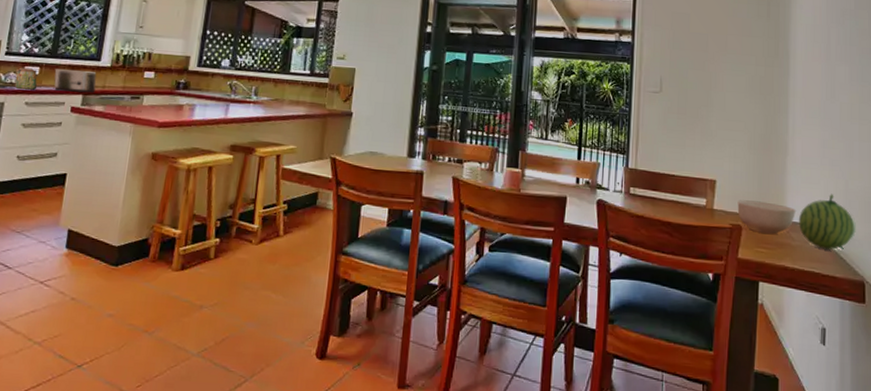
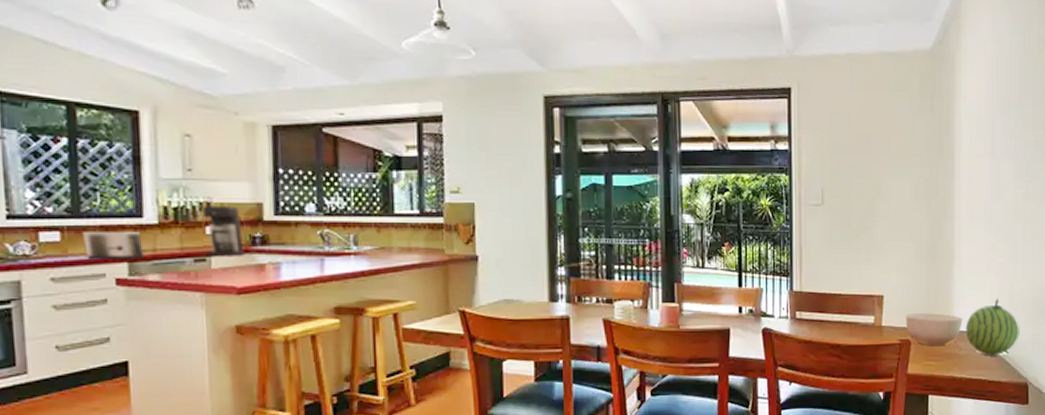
canister: present [15,67,38,91] -> none [28,233,63,263]
coffee maker: none [140,55,172,98] -> present [201,206,245,258]

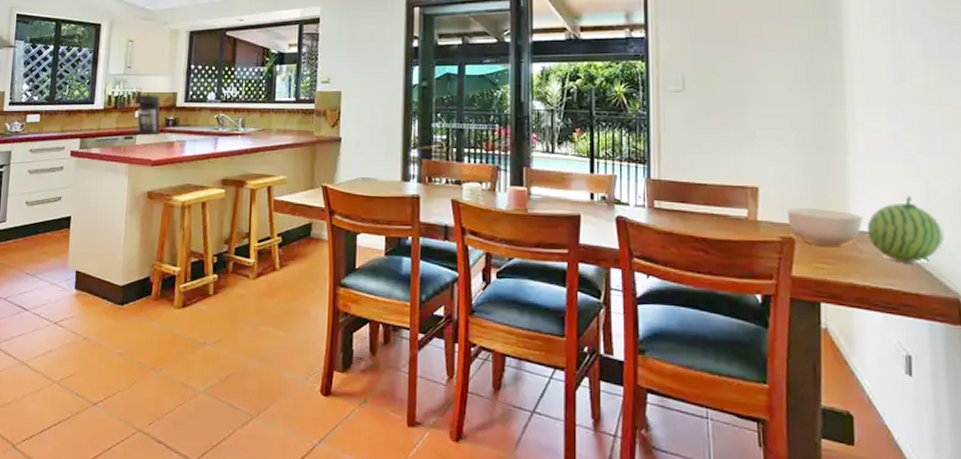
toaster: present [81,232,144,261] -> none [53,115,92,137]

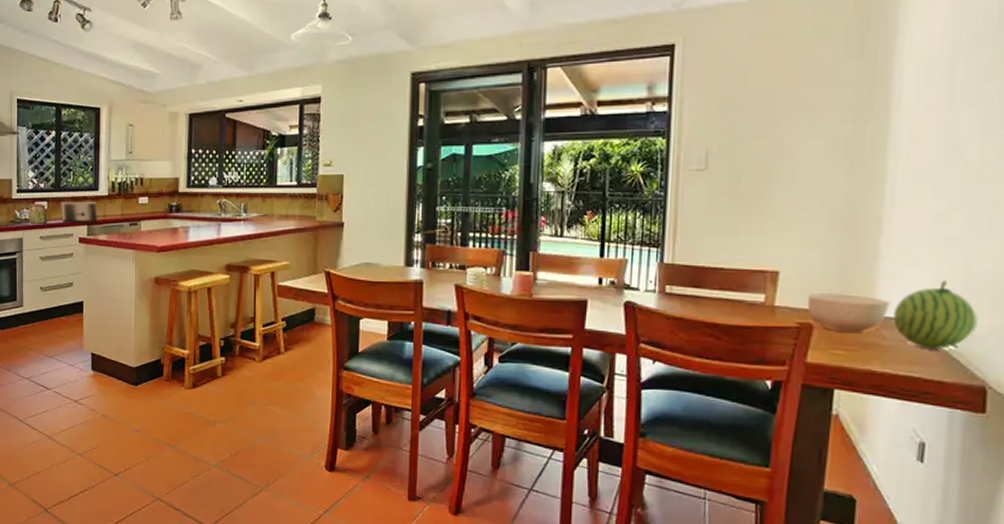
canister: none [19,116,39,138] -> present [28,203,48,225]
toaster: none [53,115,92,137] -> present [60,202,98,224]
coffee maker: present [133,95,161,136] -> none [137,181,164,222]

